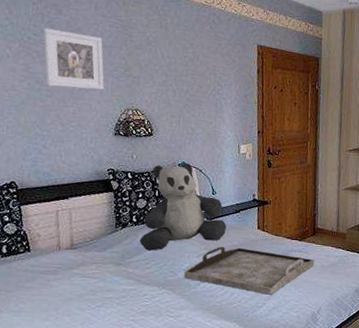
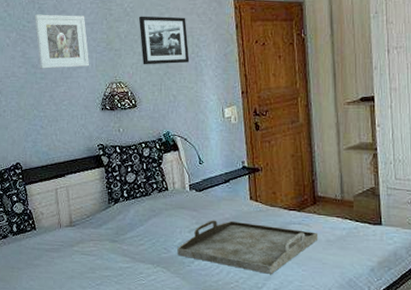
teddy bear: present [139,163,227,251] -> none [131,132,217,227]
picture frame: none [161,47,211,99] -> present [138,16,190,65]

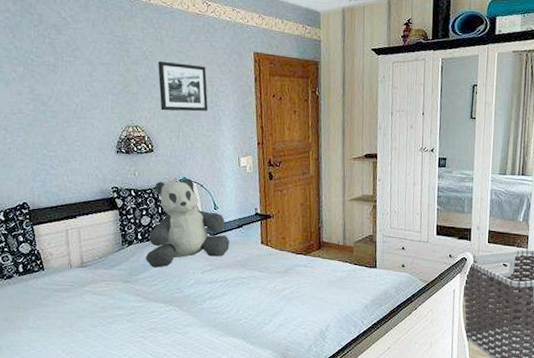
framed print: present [35,14,90,69] -> none [45,49,105,109]
teddy bear: none [131,132,217,227] -> present [145,178,230,268]
serving tray: present [177,220,319,274] -> none [190,262,322,311]

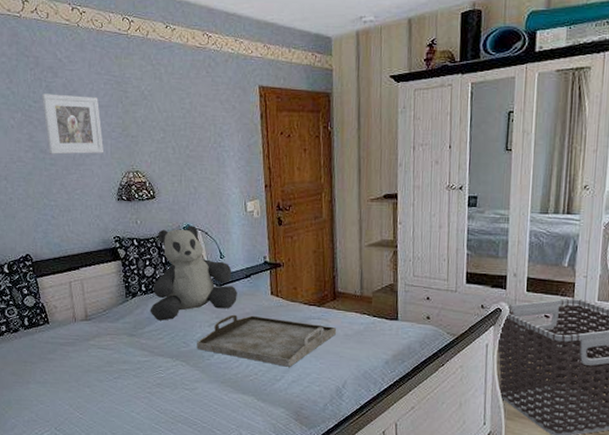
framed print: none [45,49,105,109] -> present [42,93,105,155]
picture frame: present [157,61,208,112] -> none [157,100,212,154]
serving tray: none [190,262,322,311] -> present [197,314,337,367]

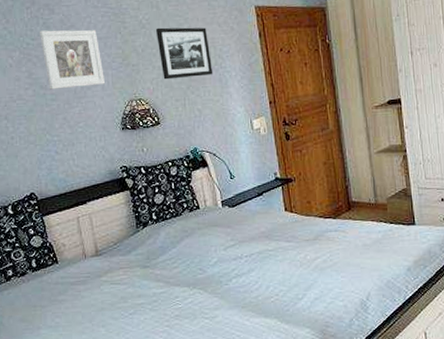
teddy bear: present [150,225,237,321] -> none [162,148,251,249]
picture frame: none [157,100,212,154] -> present [155,27,213,80]
serving tray: present [197,314,337,367] -> none [213,234,355,284]

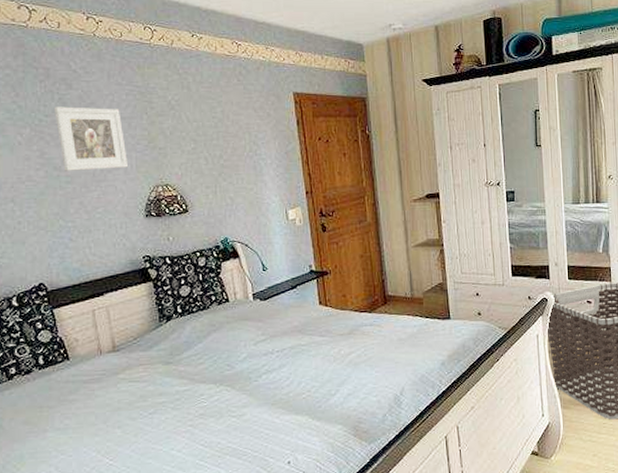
picture frame: present [155,27,213,80] -> none [185,110,247,165]

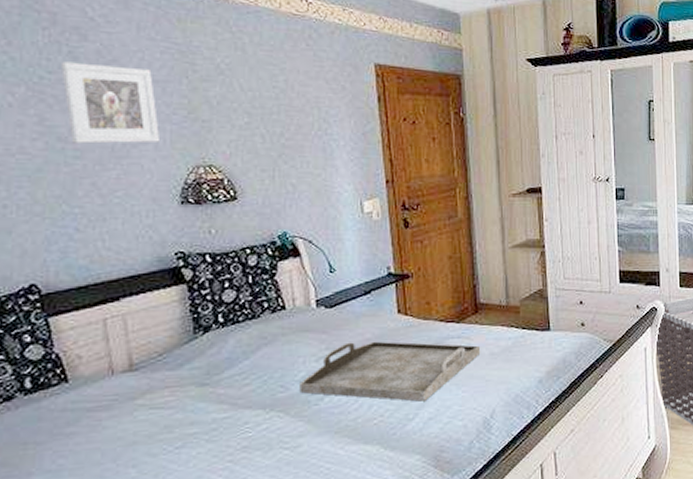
serving tray: none [242,328,390,380] -> present [299,341,481,402]

